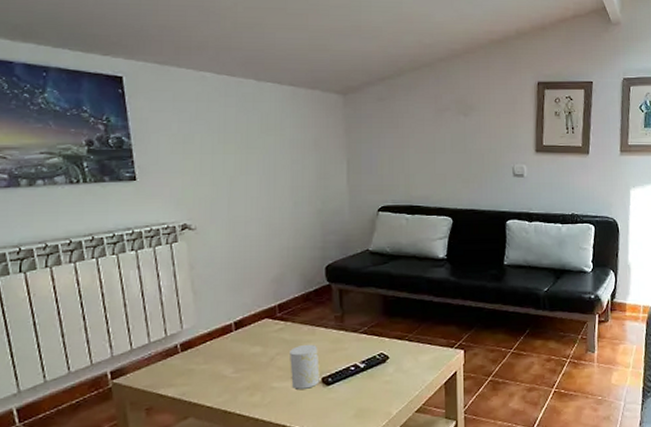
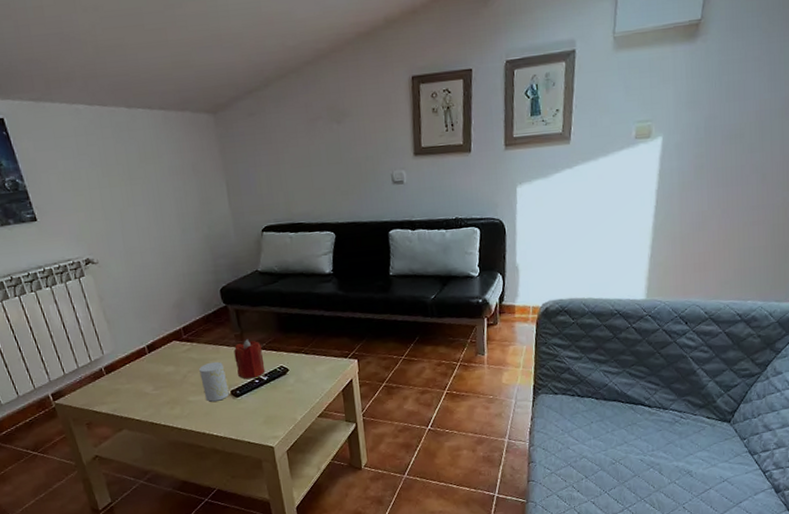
candle: none [331,321,363,366] -> present [233,339,266,379]

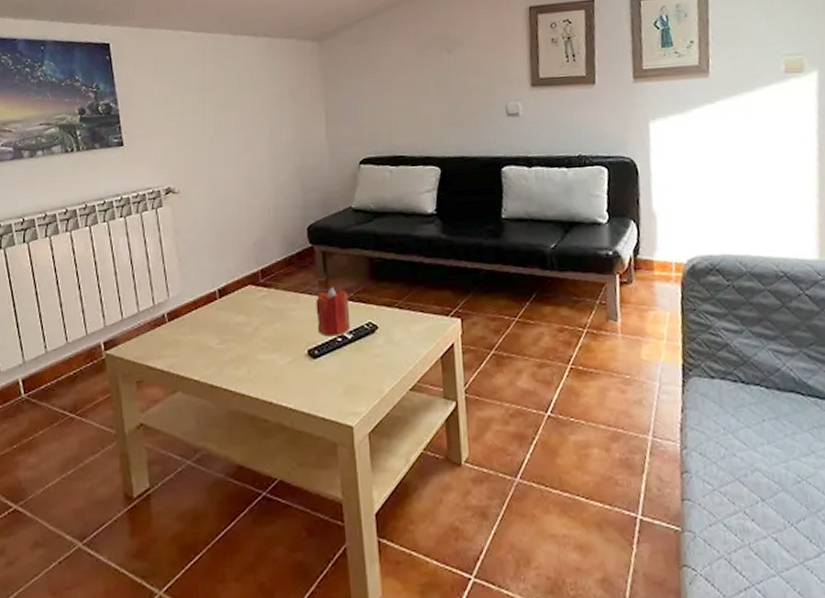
cup: present [199,361,229,402] -> none [274,312,306,363]

